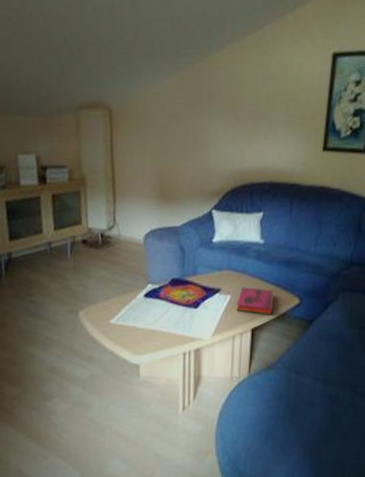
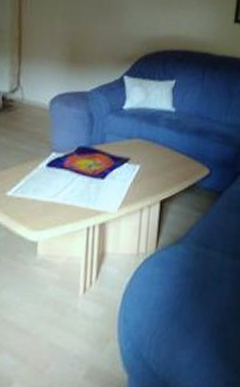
hardback book: present [236,287,274,316] -> none [145,156,185,187]

